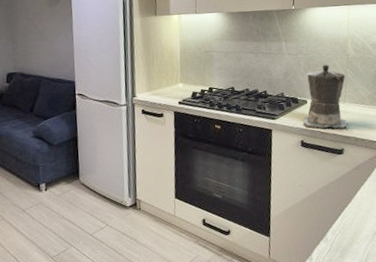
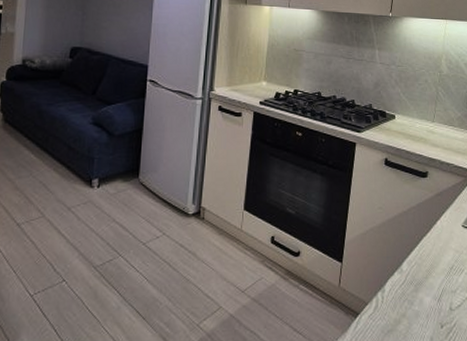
coffee maker: present [303,65,348,129] -> none [389,79,437,150]

